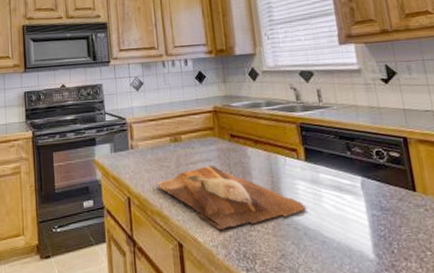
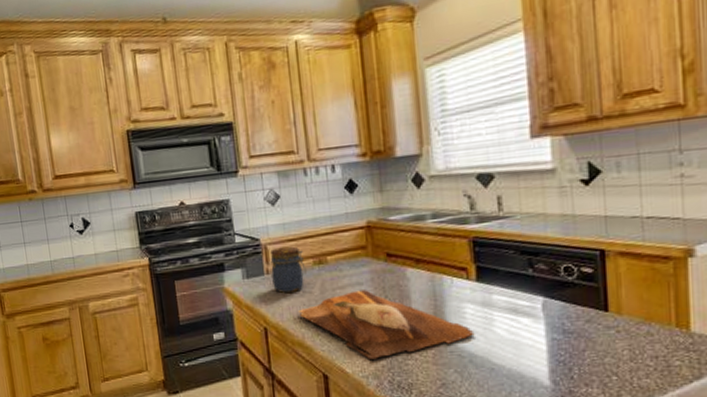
jar: none [134,125,164,166] -> present [270,246,306,293]

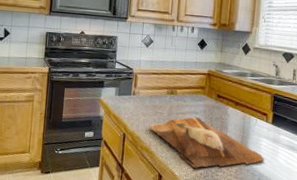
jar: present [270,246,306,293] -> none [136,77,161,111]

